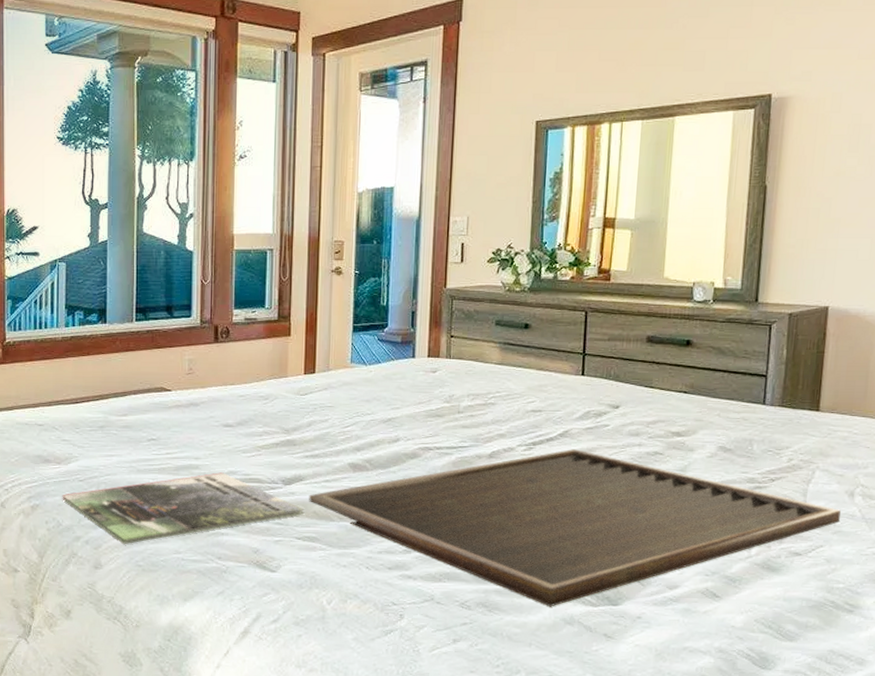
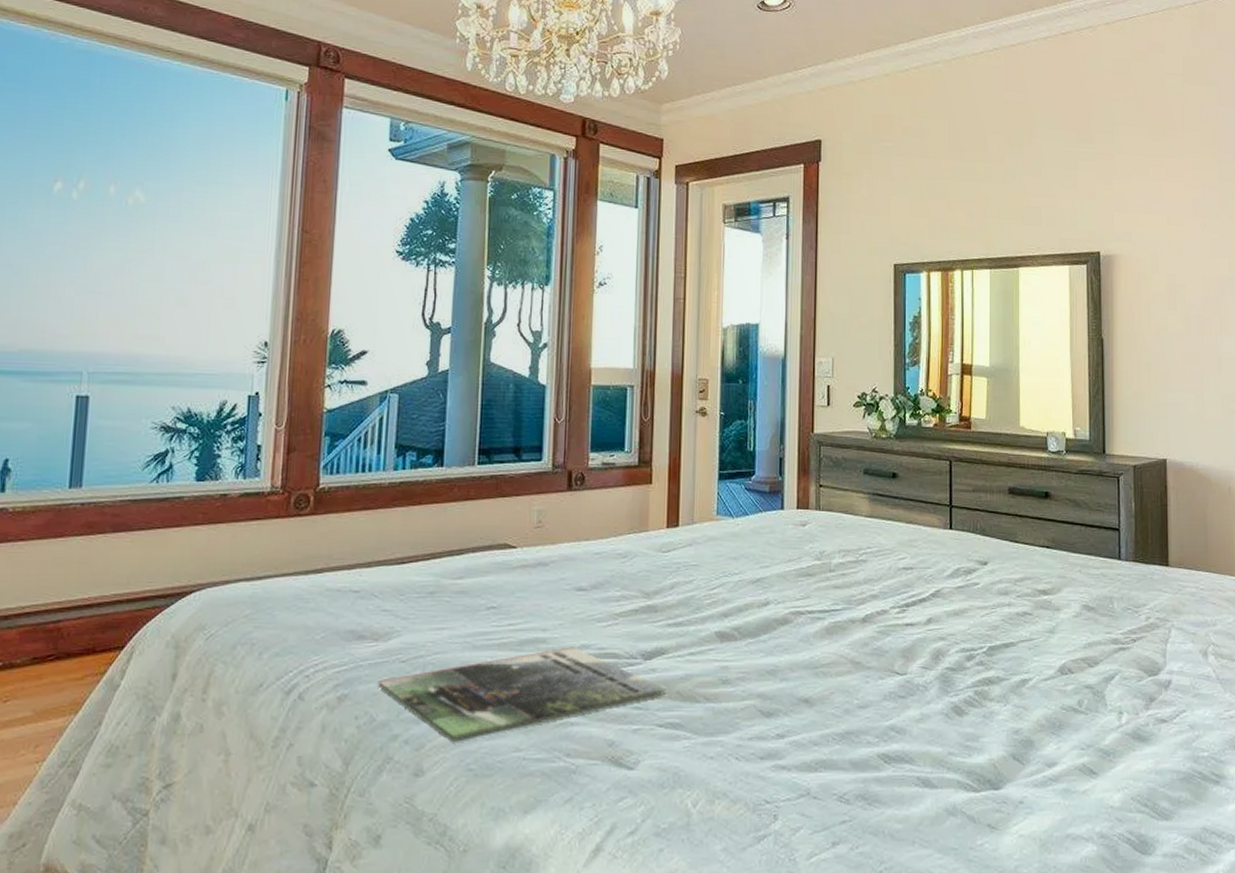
tray: present [309,449,841,607] -> none [672,611,1199,796]

